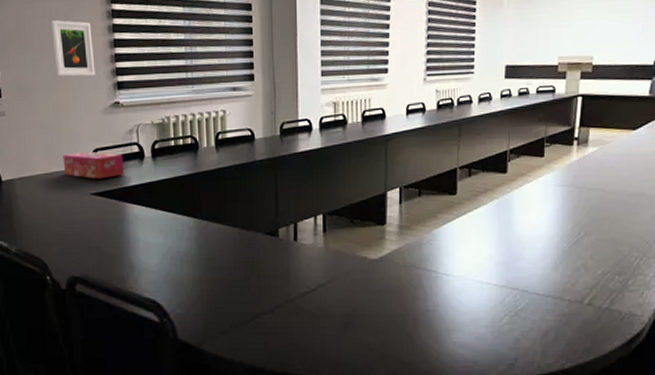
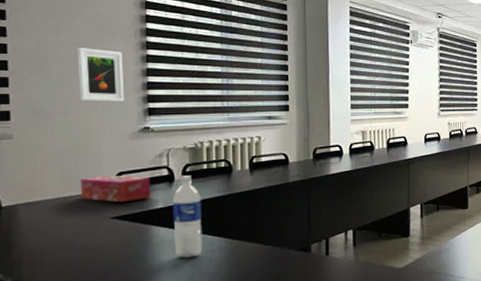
water bottle: none [144,152,173,236] -> present [173,175,202,258]

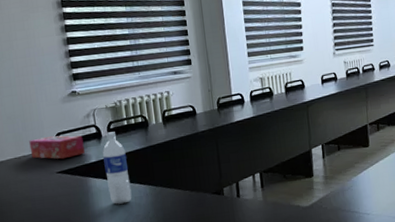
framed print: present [77,48,124,102] -> none [10,24,53,73]

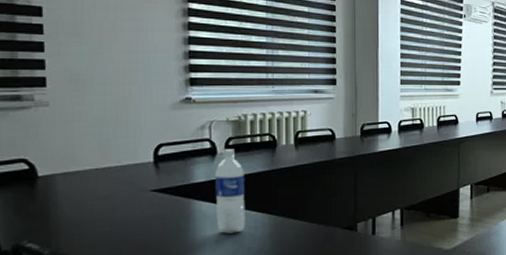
tissue box: present [29,135,85,159] -> none [119,147,192,175]

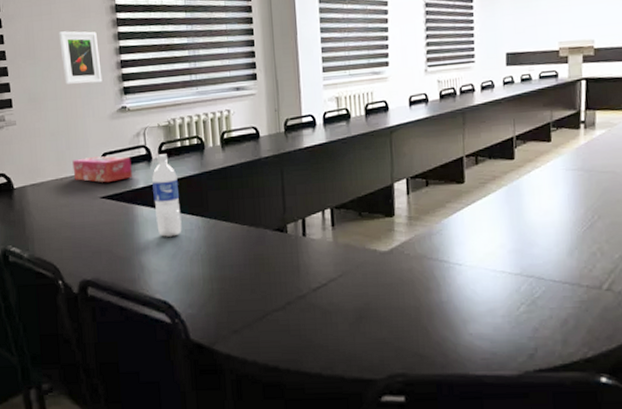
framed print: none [116,13,165,70] -> present [59,31,102,85]
tissue box: none [119,147,192,175] -> present [72,156,132,183]

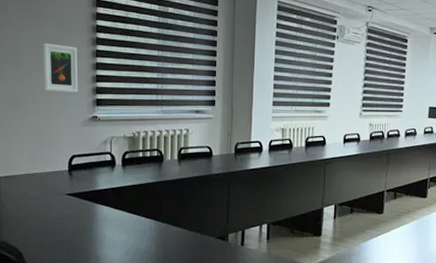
tissue box: present [72,156,132,183] -> none [44,158,97,182]
water bottle: present [152,154,182,237] -> none [113,162,137,235]

